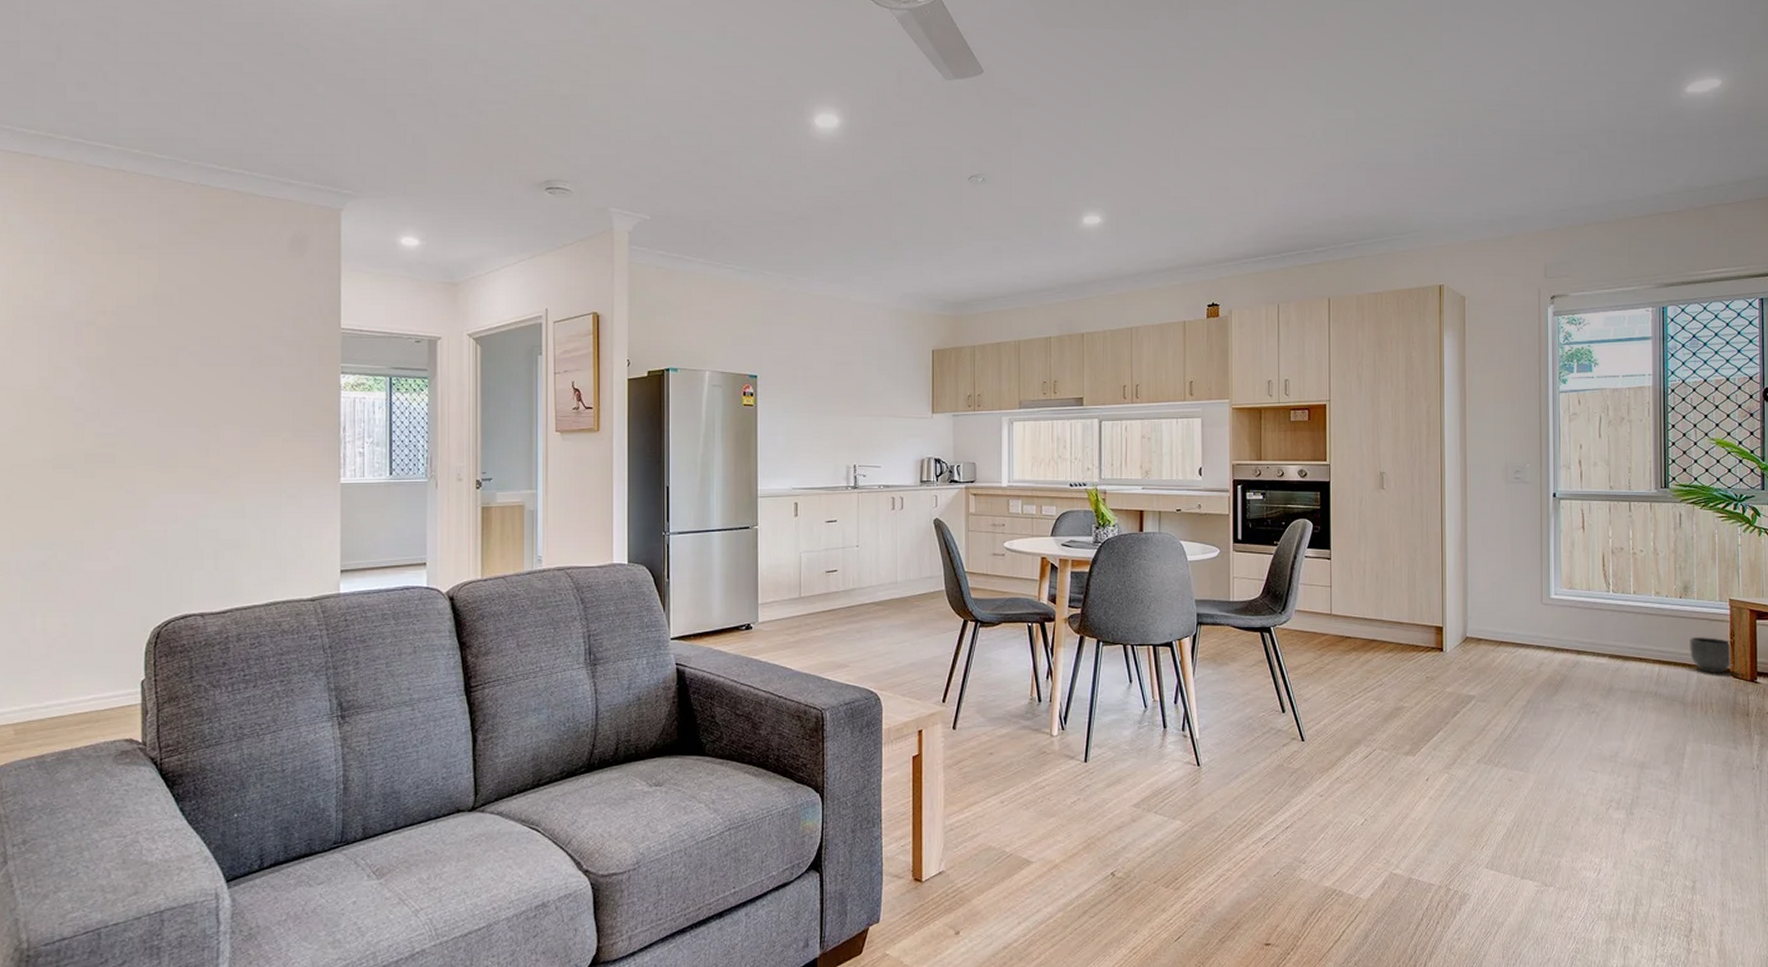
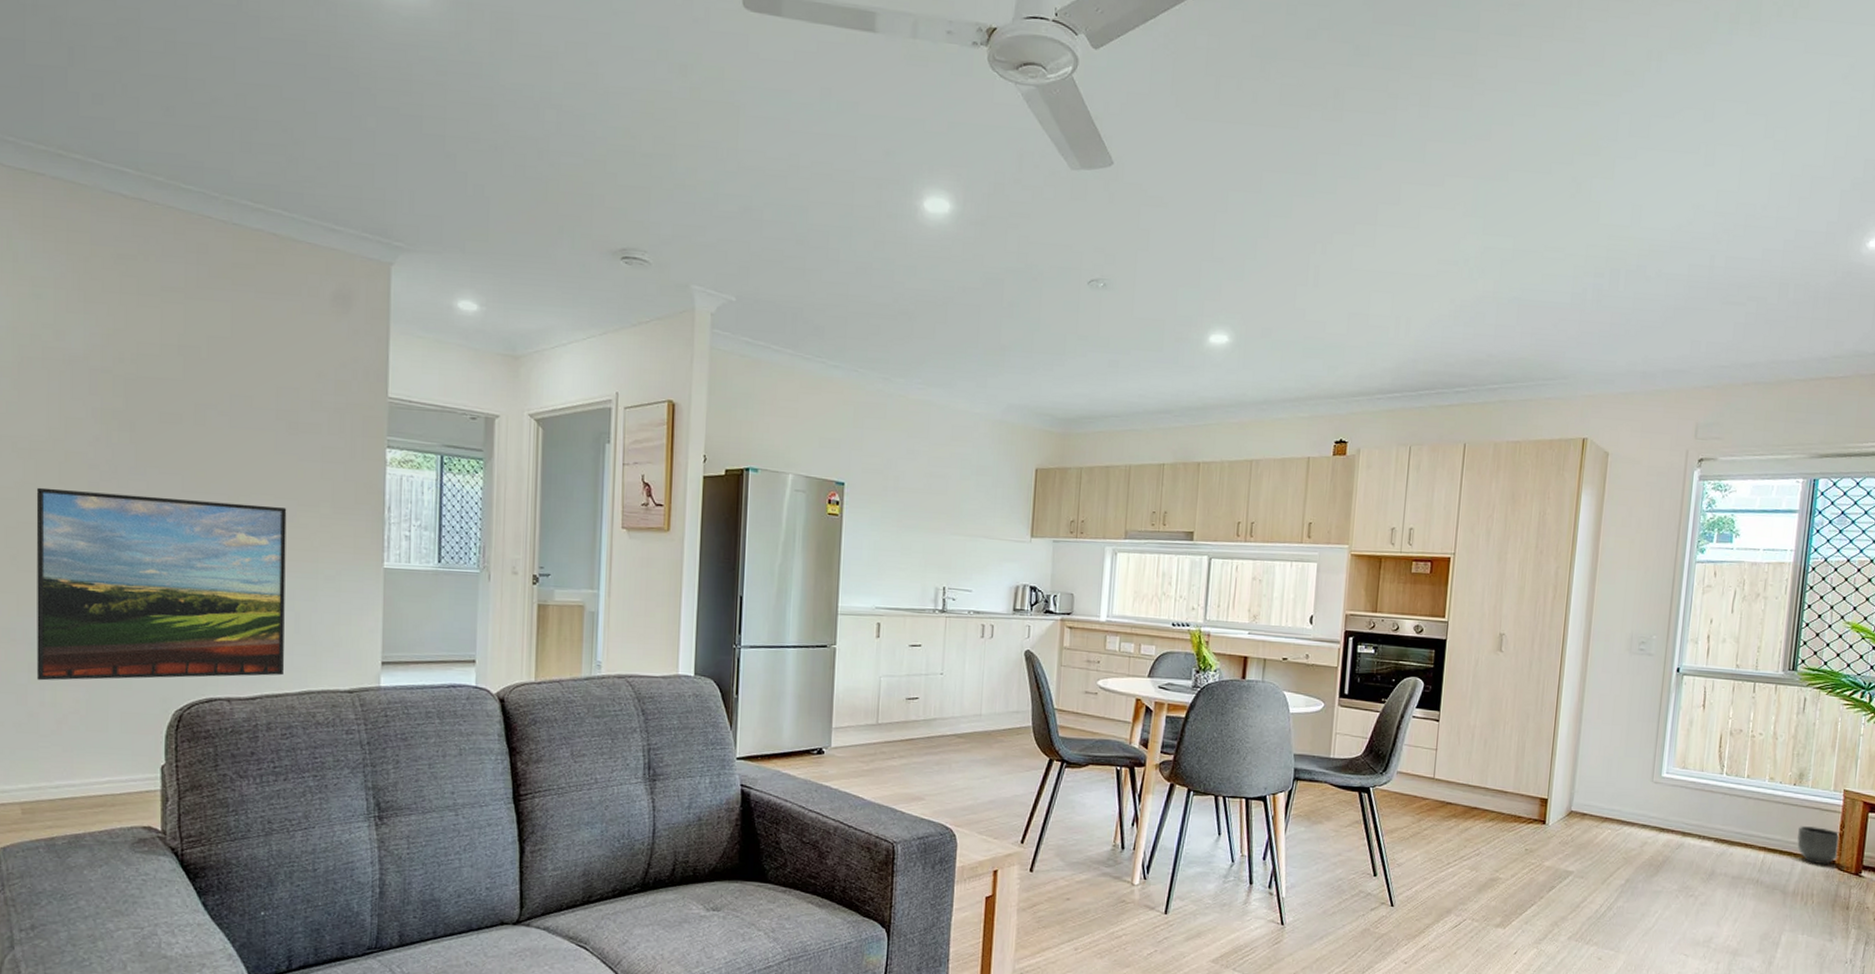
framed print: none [28,432,252,609] -> present [36,487,287,681]

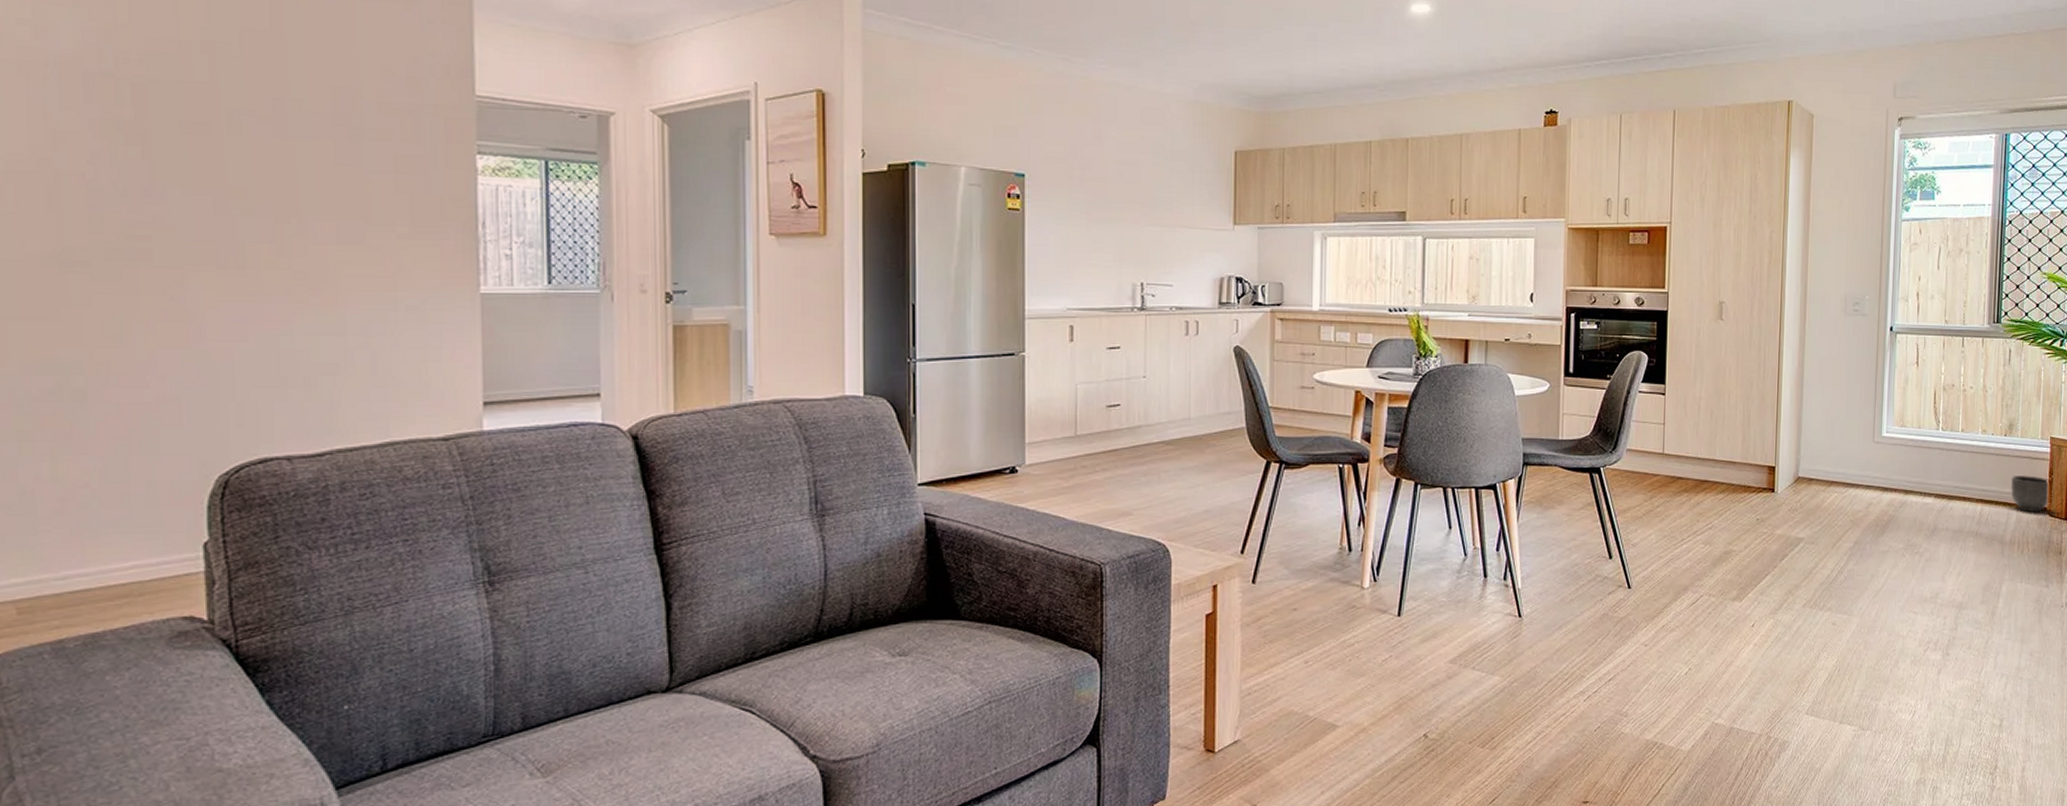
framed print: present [36,487,287,681] -> none [17,217,358,451]

